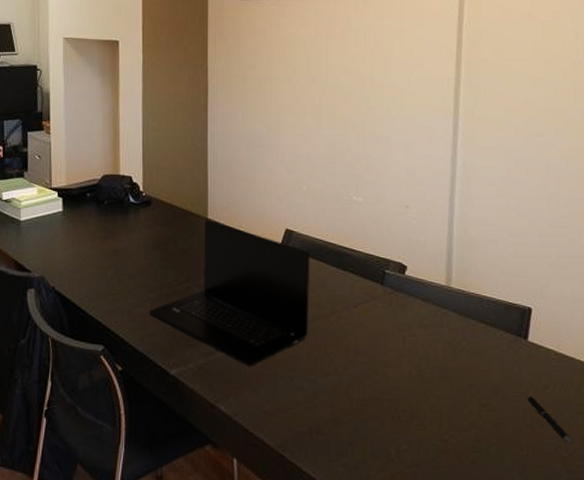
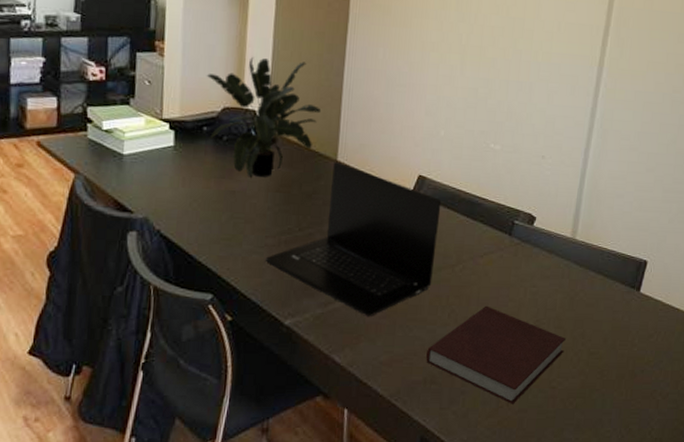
potted plant: none [86,129,190,237] -> present [206,56,322,178]
notebook: none [310,355,453,458] -> present [426,305,566,404]
pen: present [527,396,573,444] -> none [632,344,667,388]

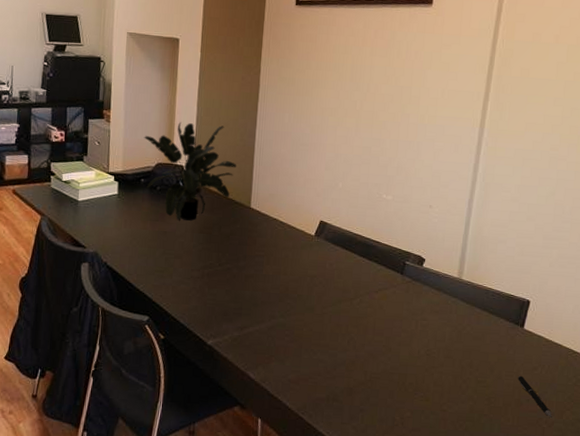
laptop: present [266,161,442,316] -> none [192,208,340,340]
notebook: present [426,305,566,404] -> none [329,335,455,423]
pen: none [632,344,667,388] -> present [518,375,552,418]

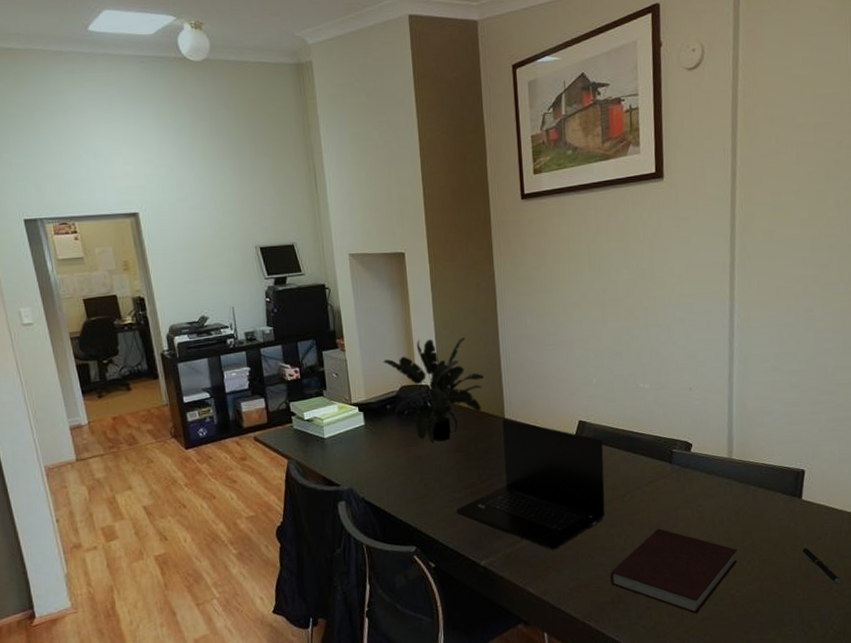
laptop: none [192,208,340,340] -> present [456,418,605,550]
notebook: none [329,335,455,423] -> present [610,528,738,614]

